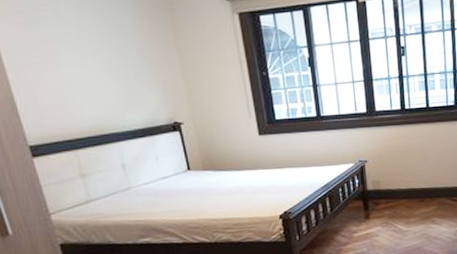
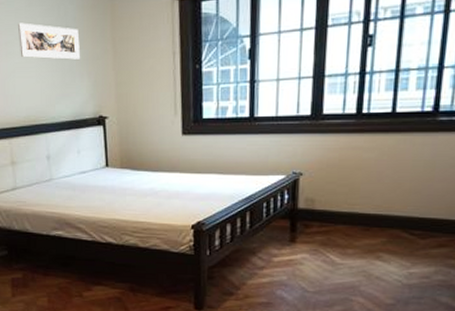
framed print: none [67,31,146,69] -> present [17,23,81,60]

